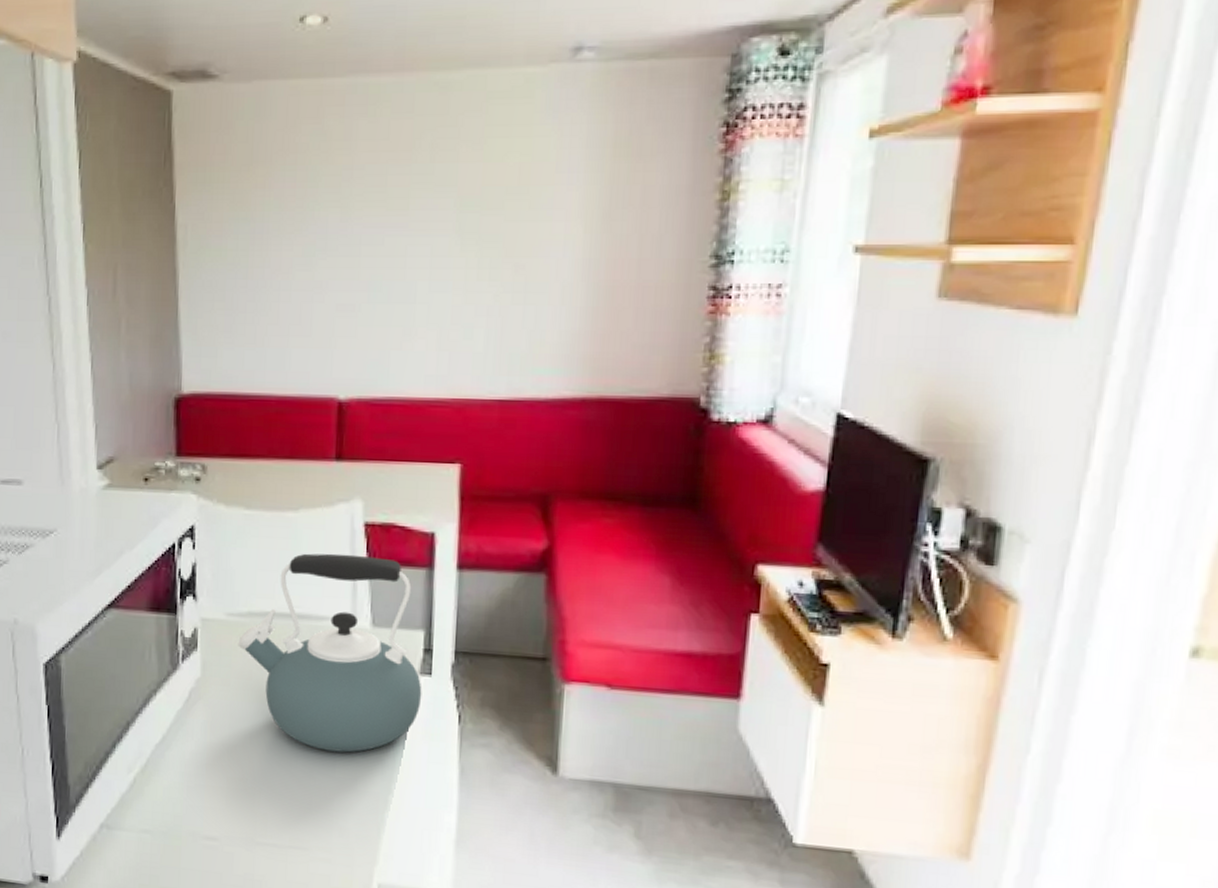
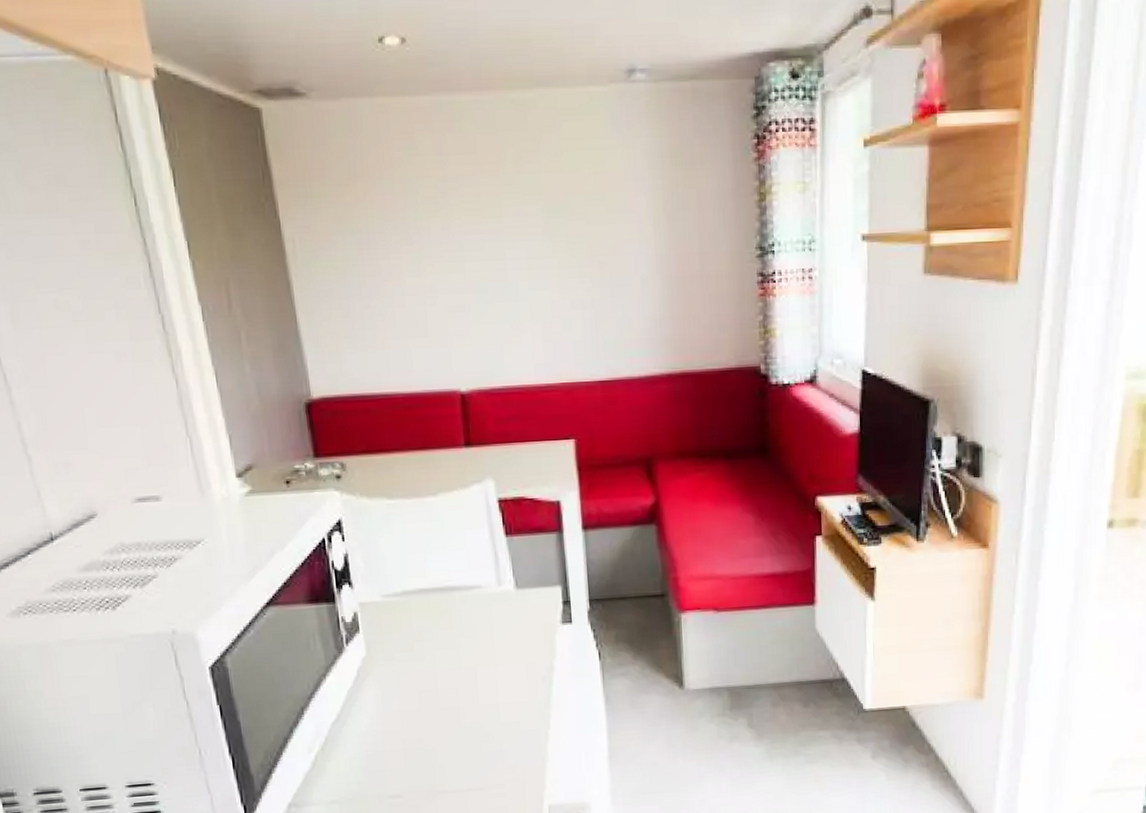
kettle: present [238,553,422,753] -> none [397,528,566,702]

